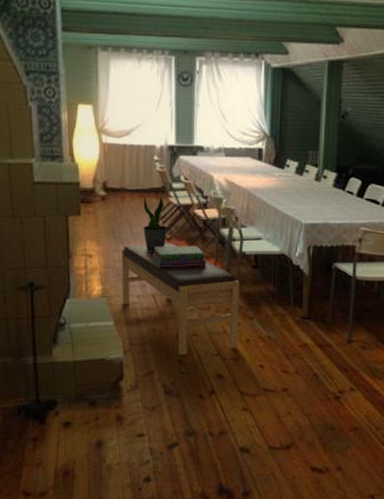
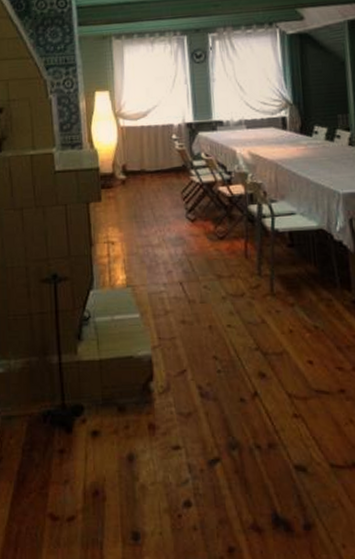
bench: present [121,242,239,356] -> none [144,223,280,351]
potted plant: present [143,195,168,252] -> none [164,174,192,235]
stack of books: present [152,246,207,268] -> none [177,226,237,252]

